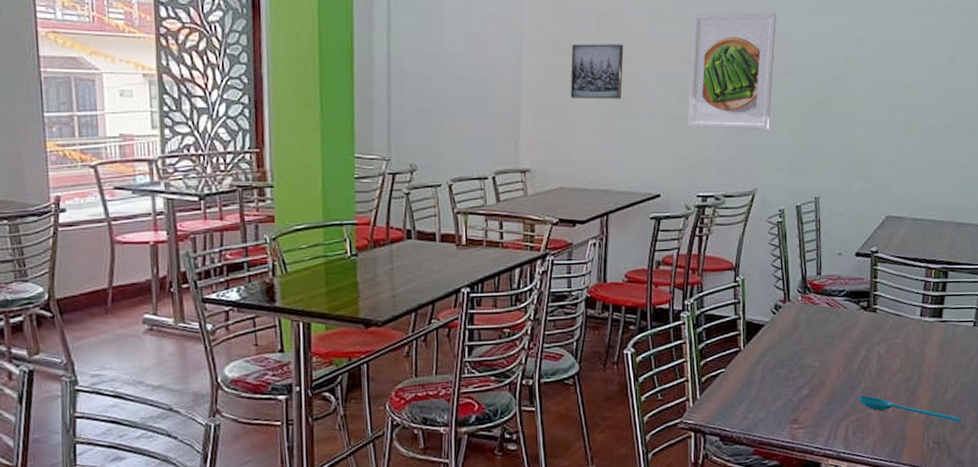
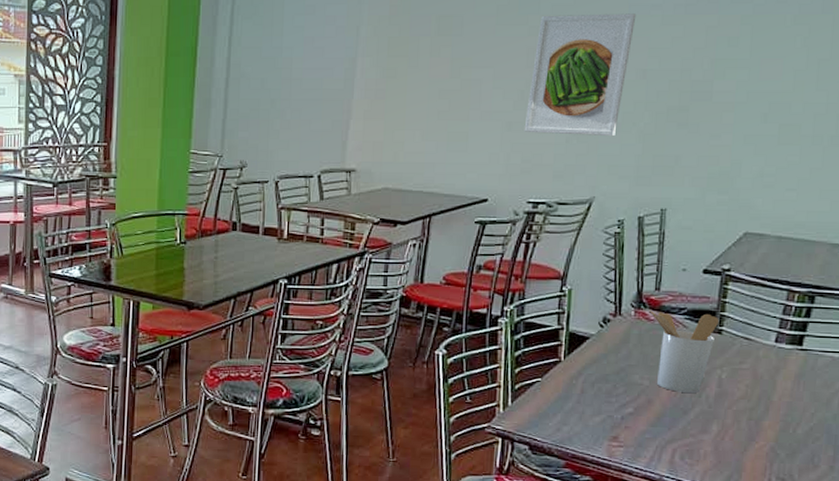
wall art: present [570,44,624,99] -> none [402,47,462,102]
utensil holder: none [813,293,874,371] -> present [648,309,720,393]
spoon: present [858,395,962,423] -> none [690,420,815,461]

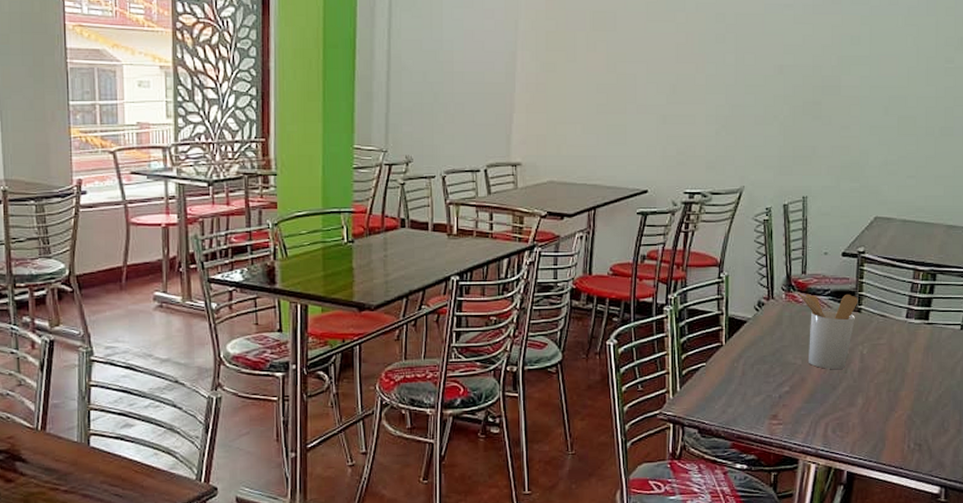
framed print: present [524,13,637,137] -> none [677,12,771,129]

